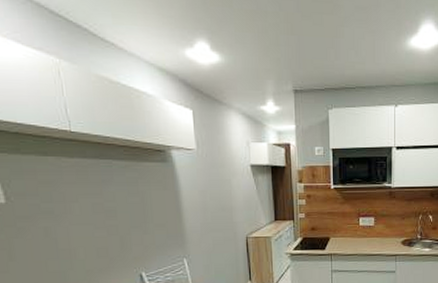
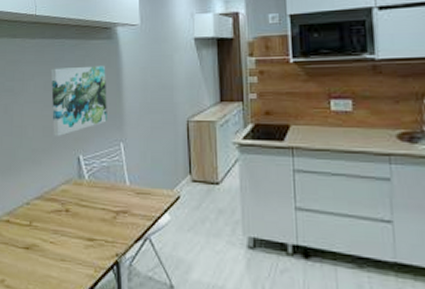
wall art: none [98,188,168,256] -> present [50,65,107,136]

